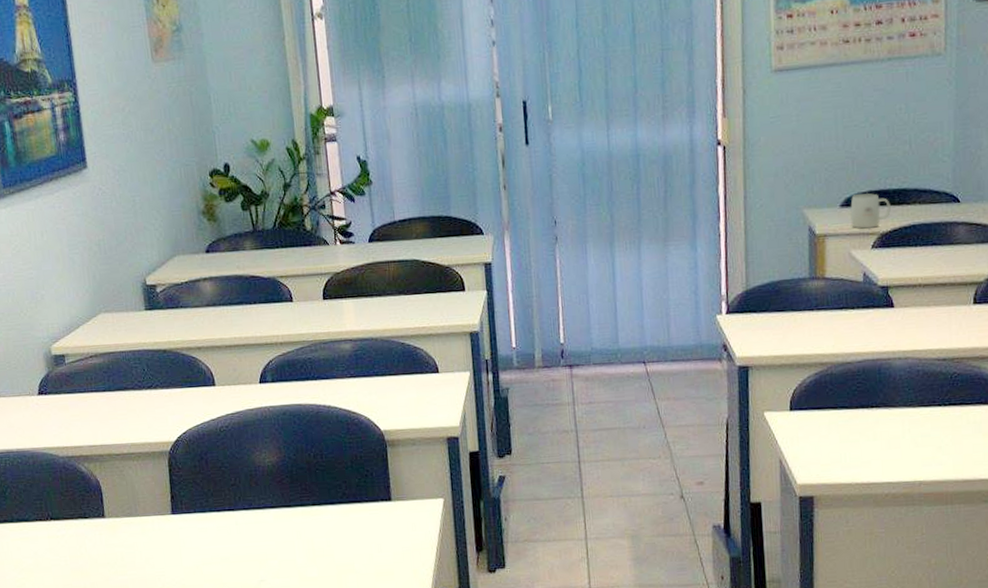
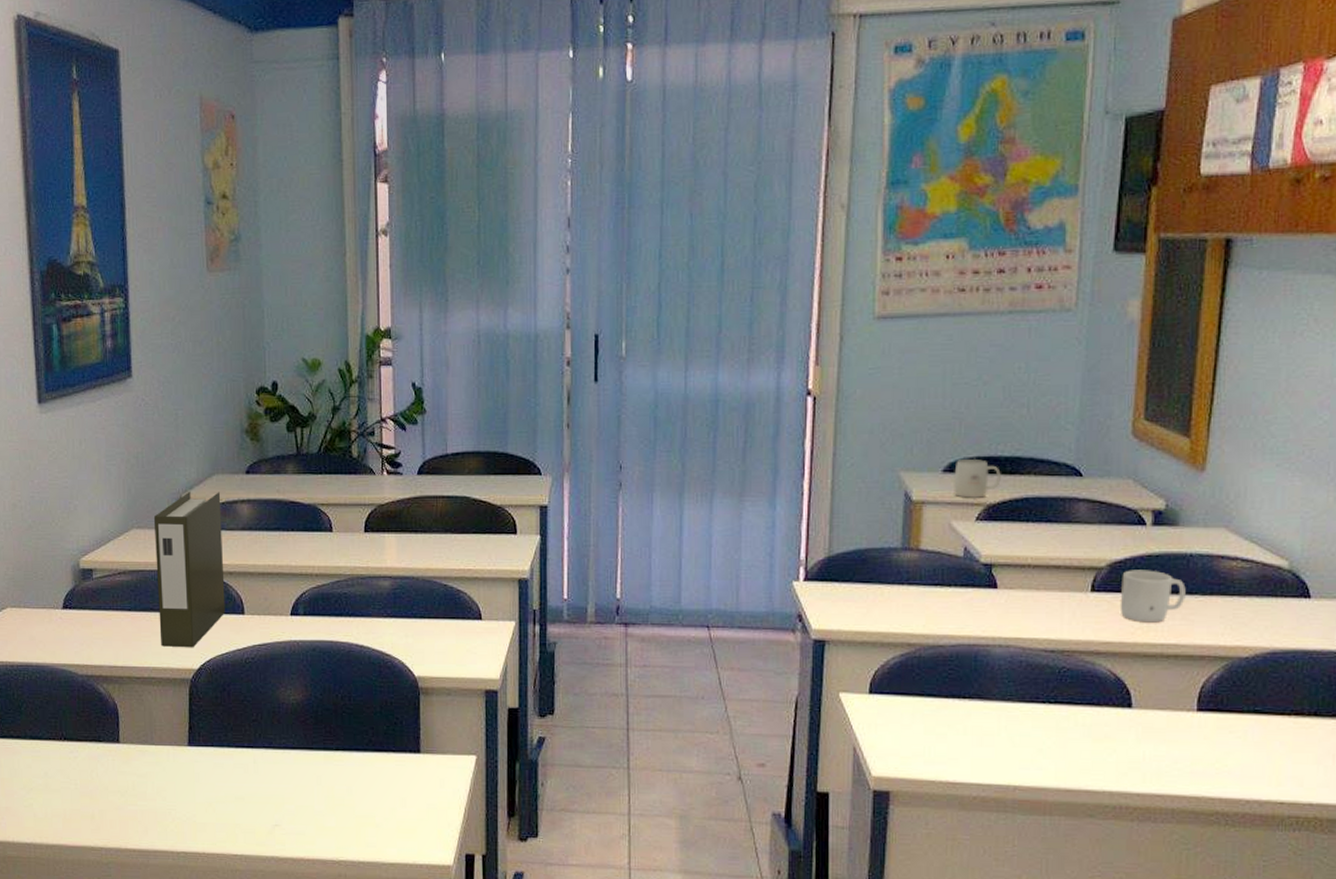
binder: none [120,272,197,423] -> present [153,491,226,648]

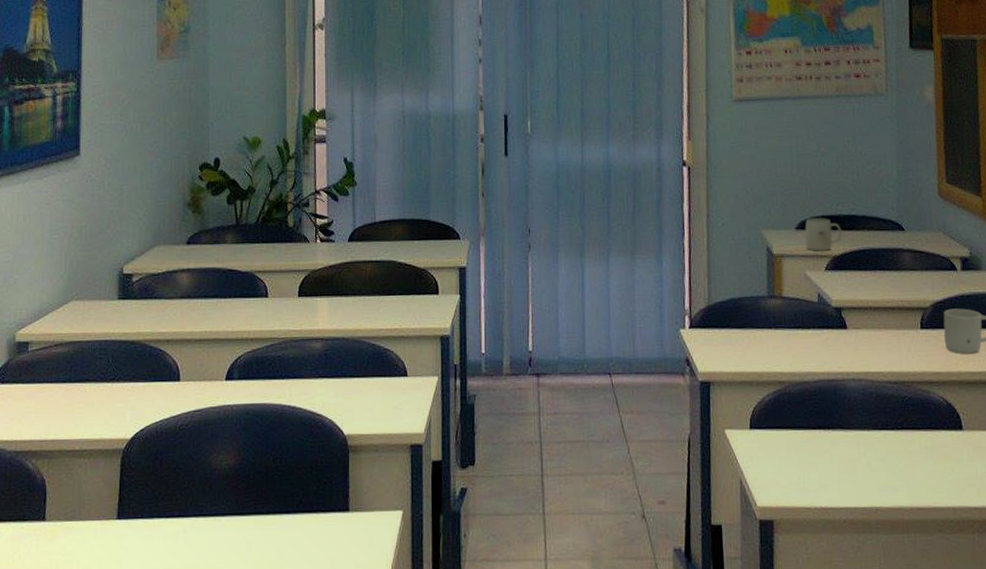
binder: present [153,491,226,648] -> none [93,262,162,418]

